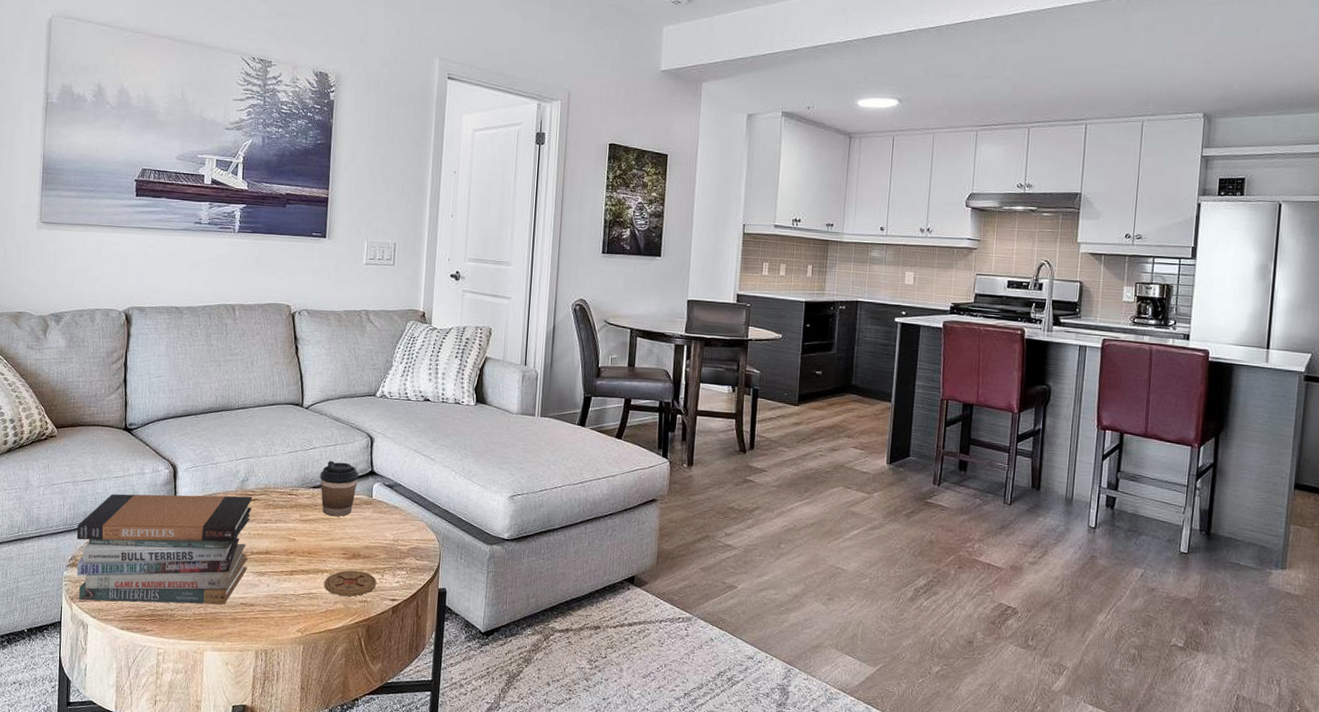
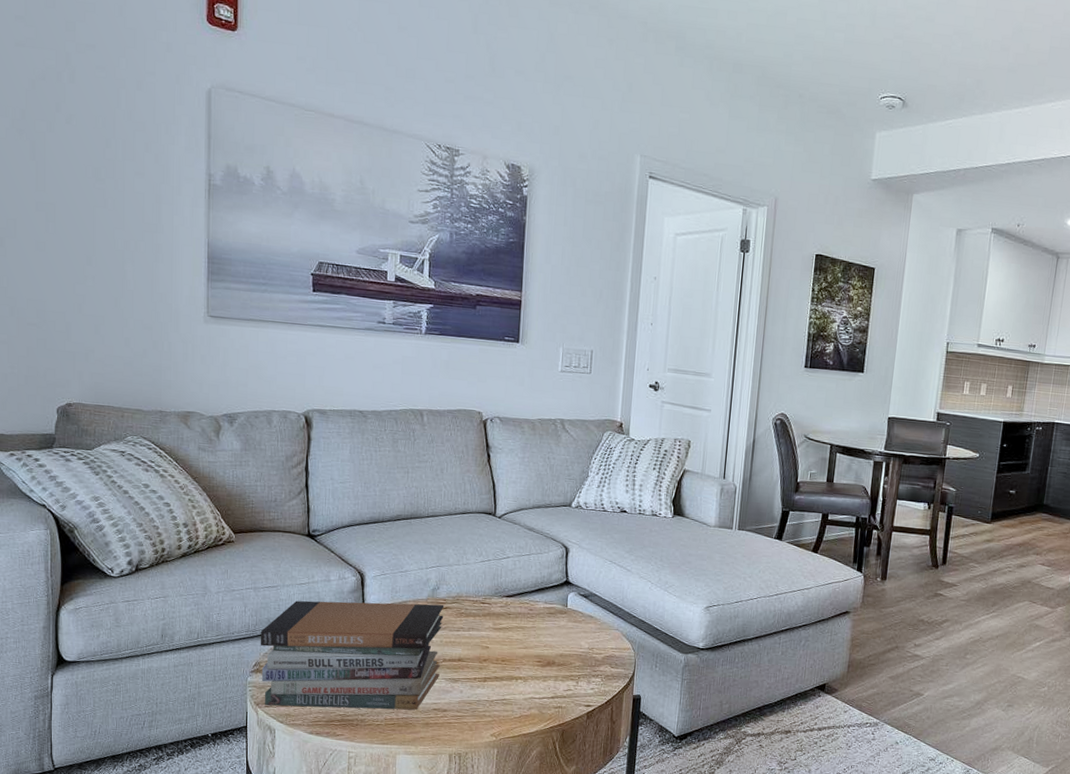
coffee cup: present [320,460,358,517] -> none [513,569,553,625]
coaster: present [324,570,377,596] -> none [518,677,572,702]

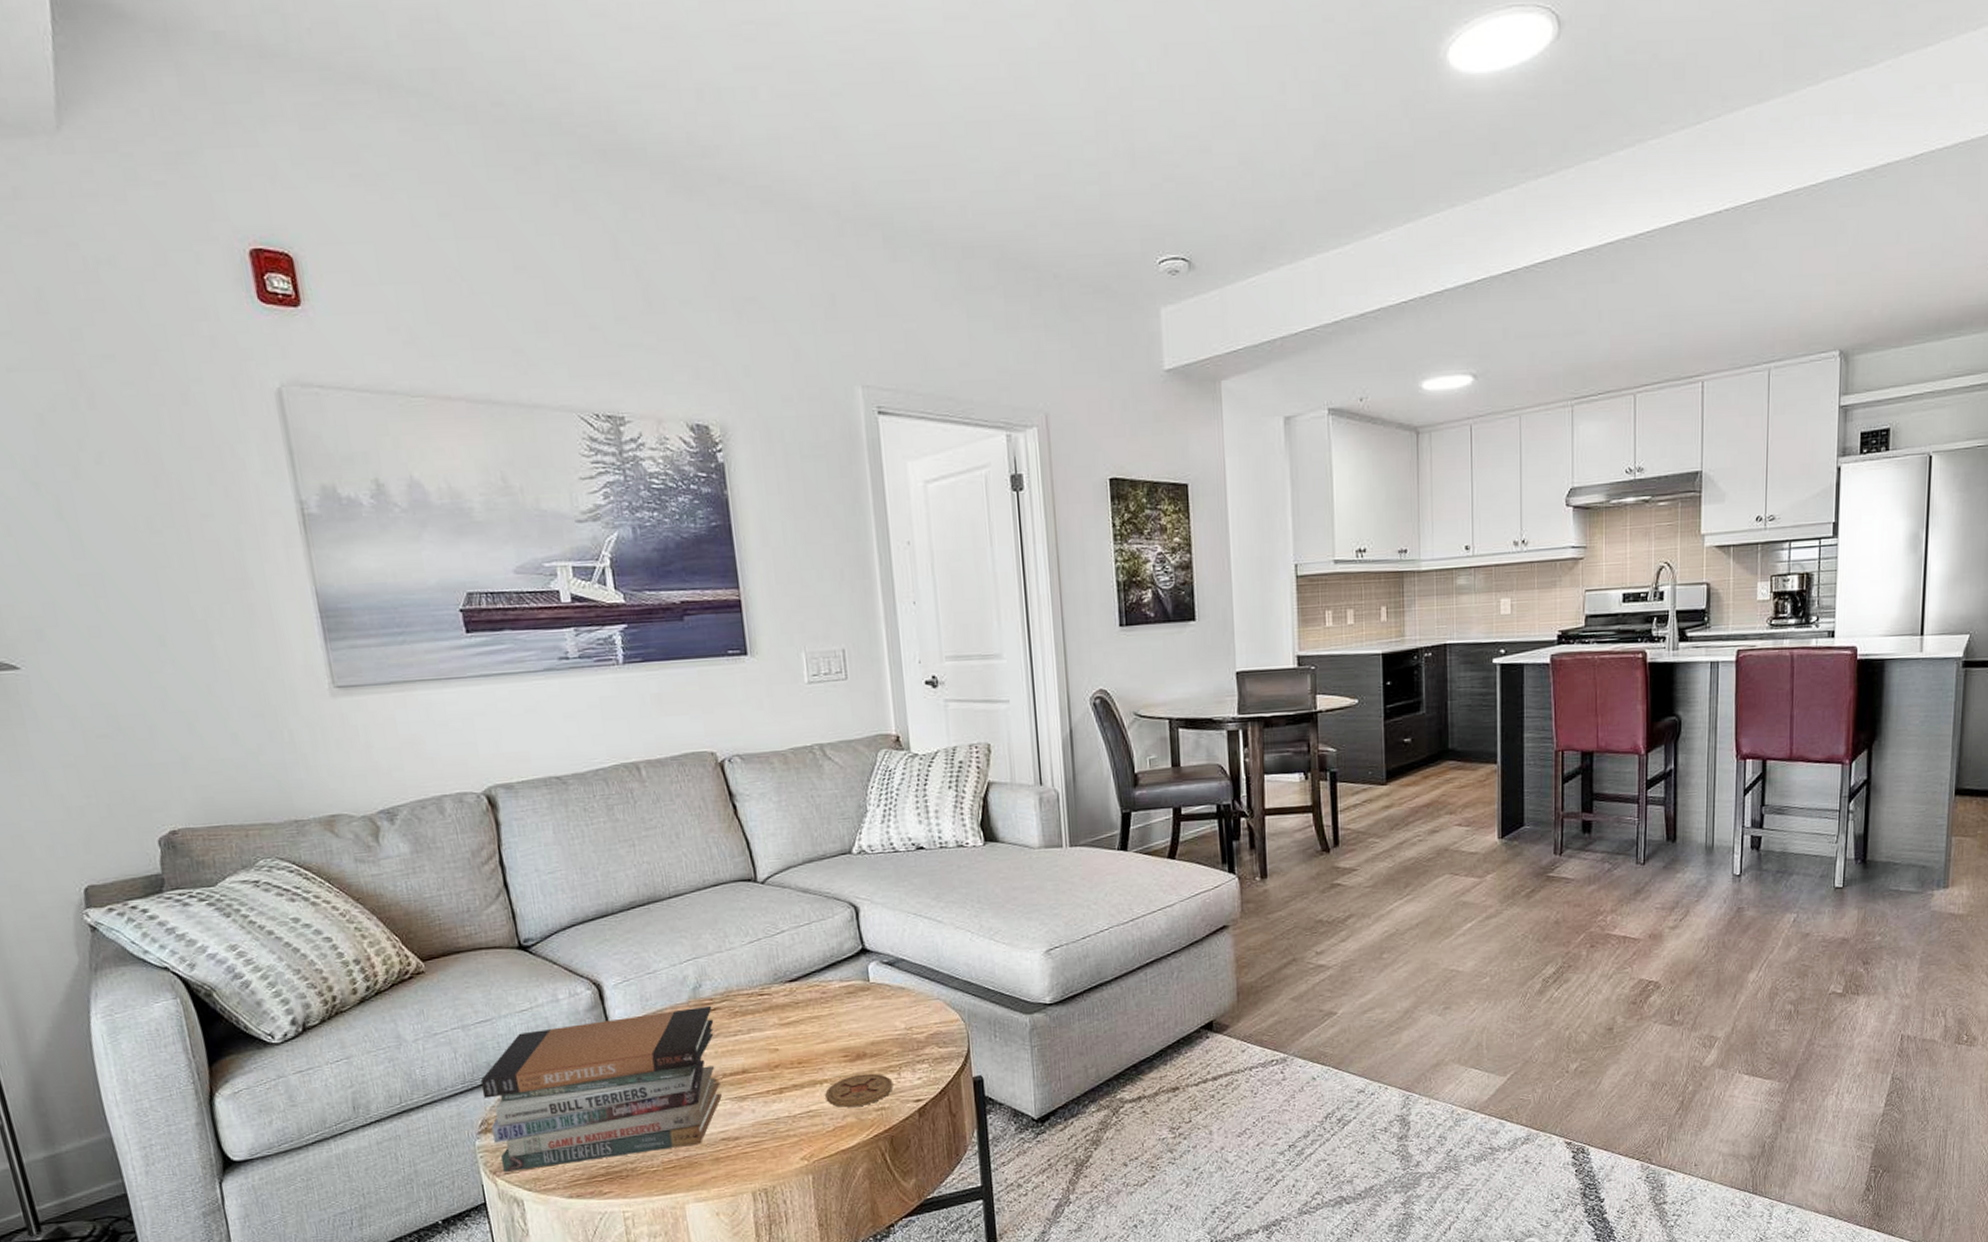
coaster: none [518,677,572,702] -> present [825,1073,894,1107]

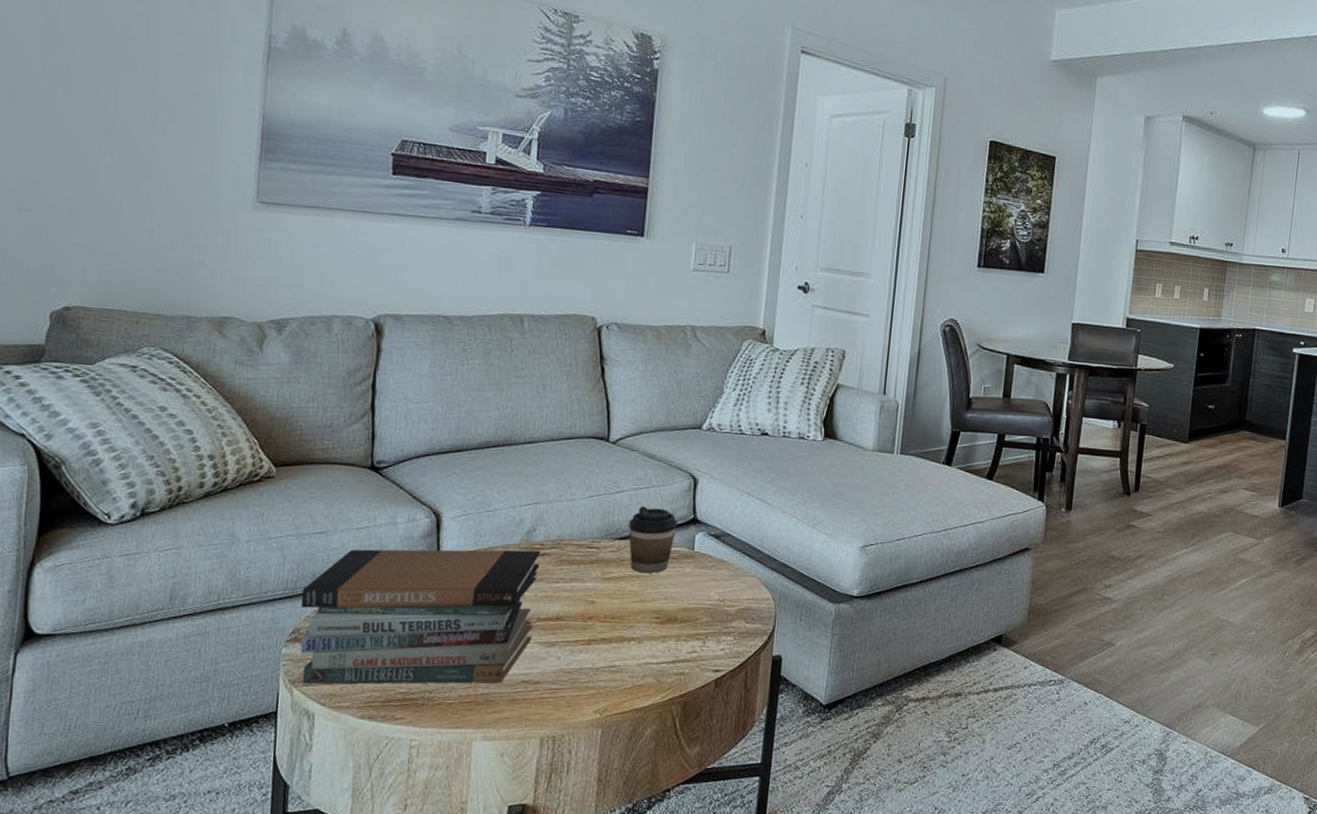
coffee cup: none [796,943,847,1013] -> present [628,505,677,574]
coaster: present [825,1073,894,1107] -> none [630,637,697,668]

